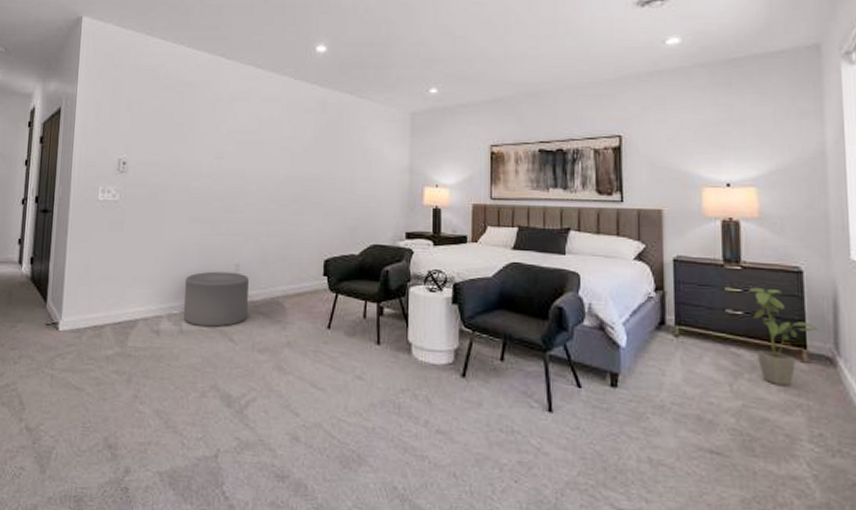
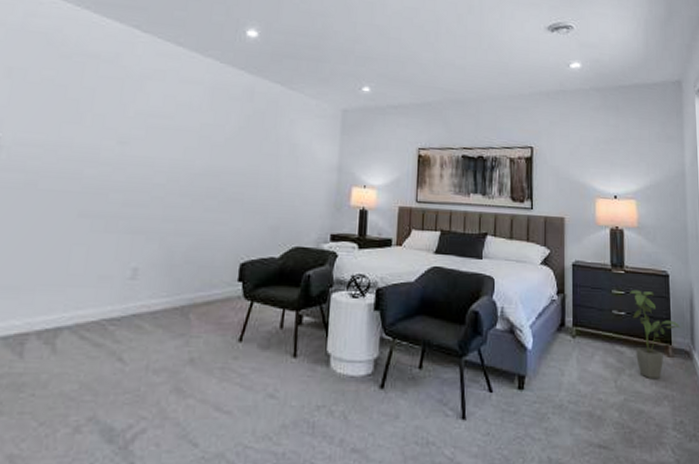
pouf: present [183,271,249,327] -> none [58,276,148,344]

